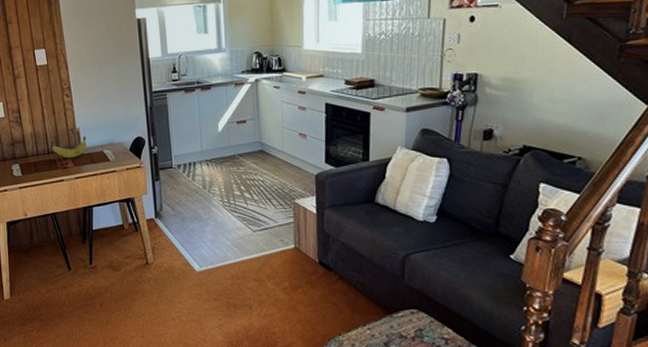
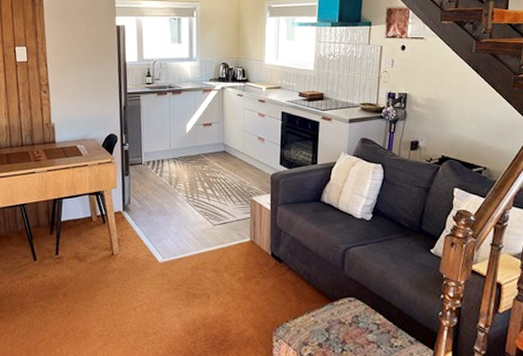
banana: present [52,136,86,159] -> none [26,131,61,152]

